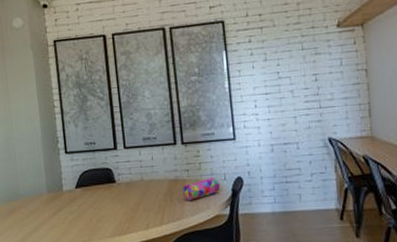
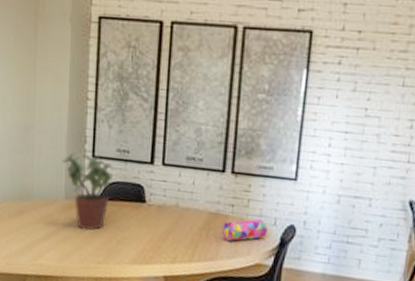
potted plant: none [41,151,85,216] -> present [62,152,113,231]

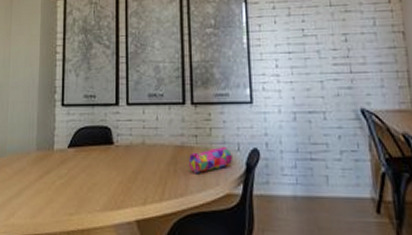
potted plant: present [62,152,113,231] -> none [34,103,81,181]

